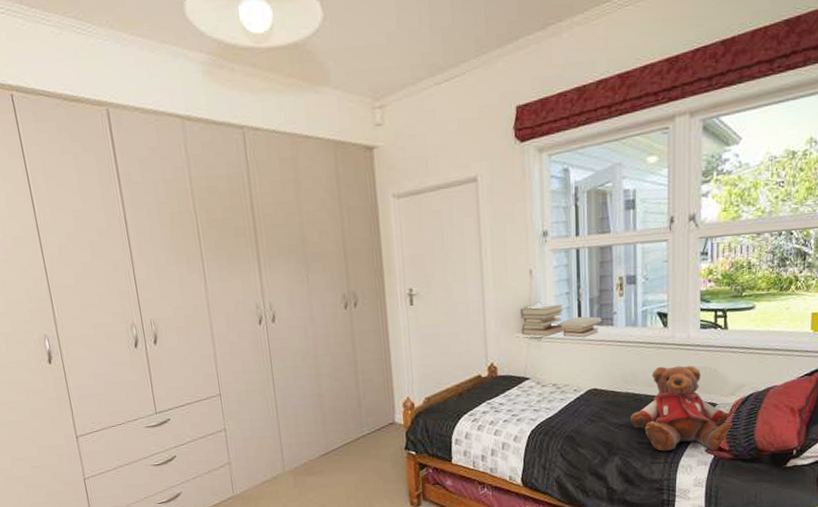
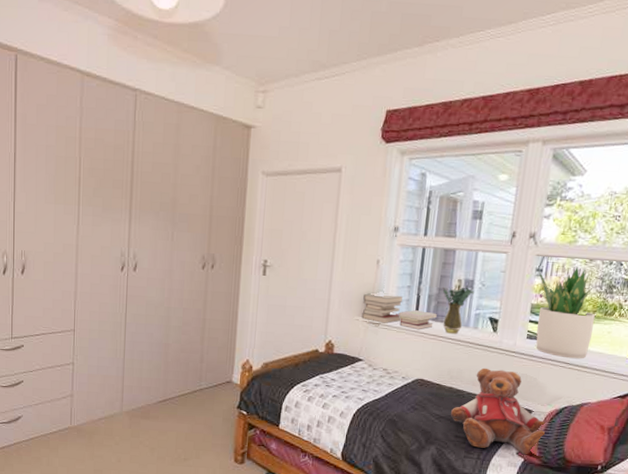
vase: none [603,281,638,337] -> present [442,285,474,335]
planter: none [703,244,770,343] -> present [536,267,595,359]

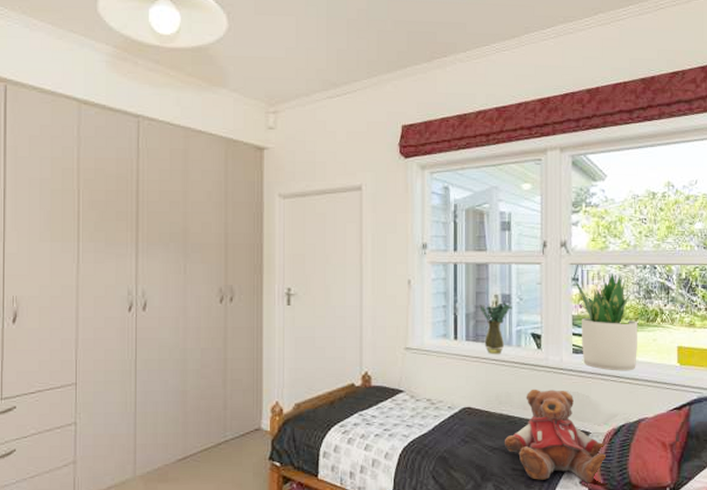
books: present [361,293,403,324] -> none [398,315,440,348]
books: present [398,309,437,330] -> none [436,330,477,353]

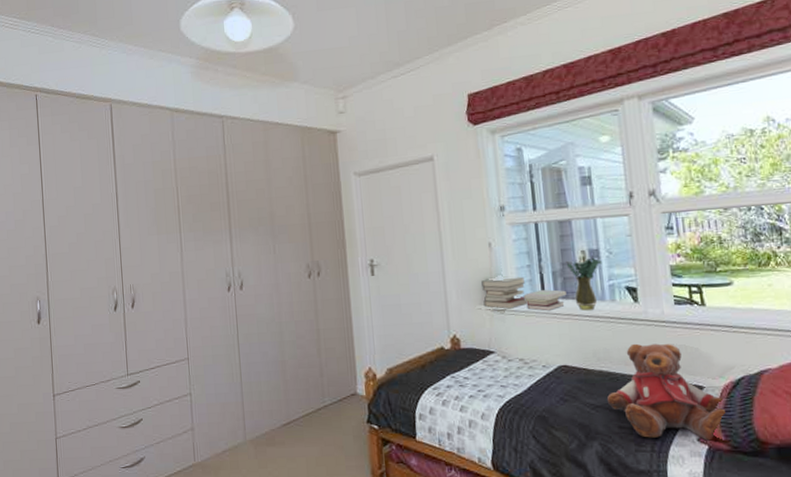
books: none [398,315,440,348] -> present [481,276,528,309]
books: none [436,330,477,353] -> present [523,289,566,312]
planter: present [574,274,637,371] -> none [668,219,751,321]

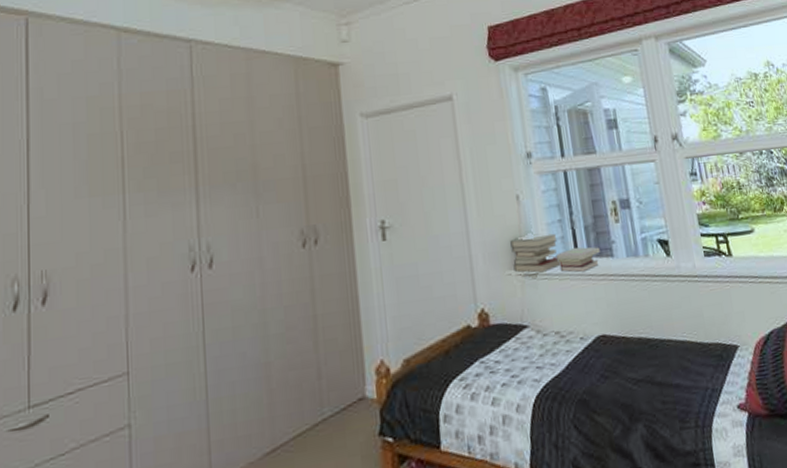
vase: present [566,255,602,312] -> none [597,205,633,270]
teddy bear: present [607,343,733,444] -> none [648,300,769,412]

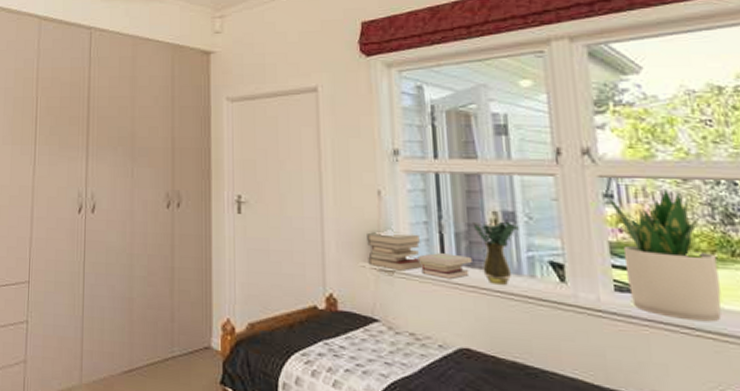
vase: none [597,205,633,270] -> present [473,218,519,286]
planter: none [692,163,773,272] -> present [606,190,722,323]

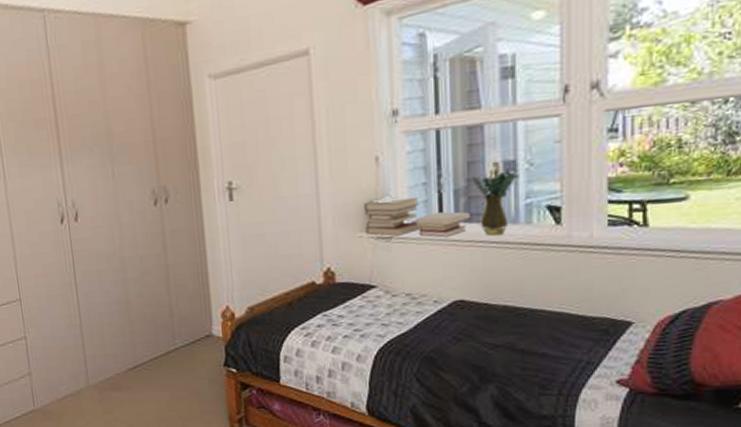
planter: present [606,190,722,323] -> none [611,116,711,245]

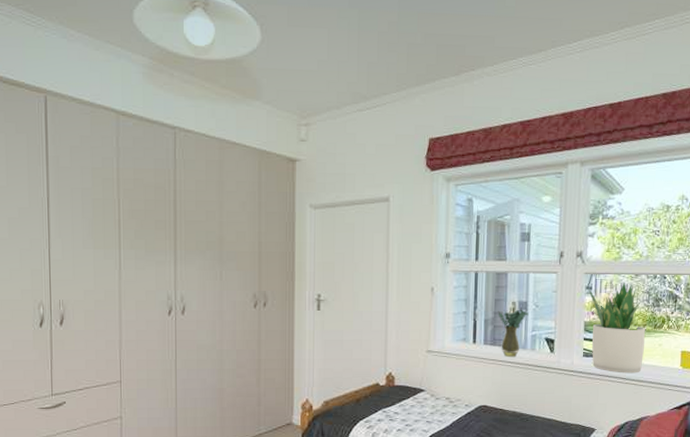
books: present [364,196,420,237] -> none [420,321,460,351]
books: present [415,211,470,238] -> none [456,335,494,356]
planter: none [611,116,711,245] -> present [587,283,645,374]

